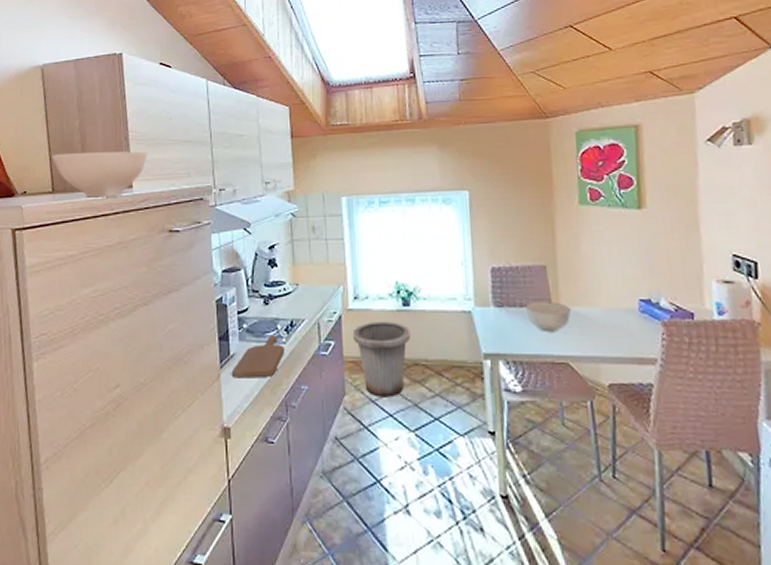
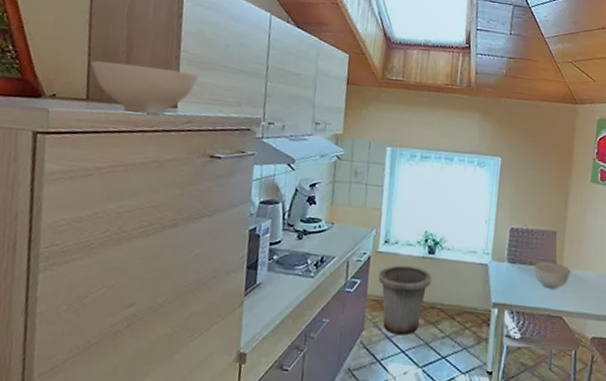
cutting board: present [231,335,284,378] -> none [254,268,312,308]

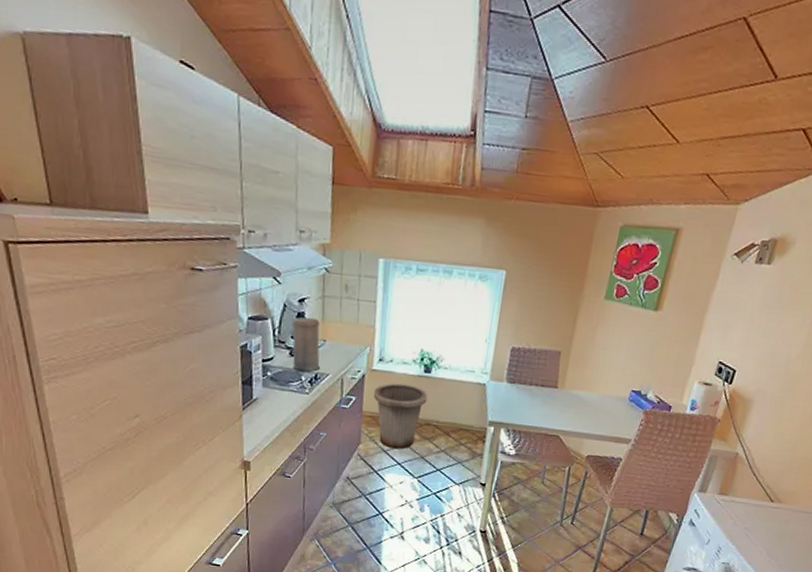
bowl: present [90,60,199,115] -> none [45,157,166,222]
canister: none [299,200,329,256] -> present [292,316,320,373]
bowl: present [533,261,570,290] -> none [533,382,572,410]

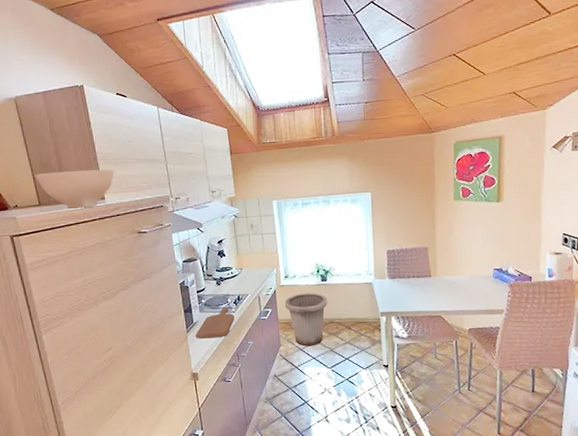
bowl: none [45,157,166,222] -> present [34,169,115,210]
cutting board: none [253,385,307,422] -> present [195,306,234,339]
canister: present [292,316,320,373] -> none [215,253,241,296]

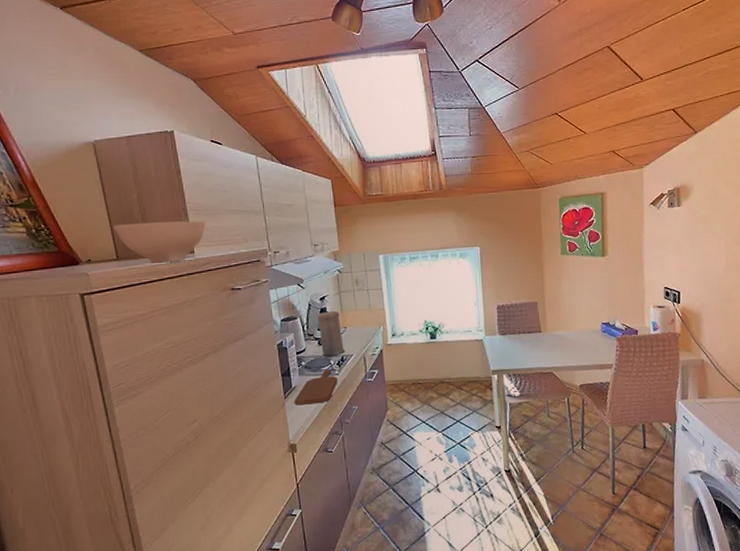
canister: none [215,253,241,296] -> present [317,310,344,357]
trash can: present [284,293,328,347] -> none [391,351,437,410]

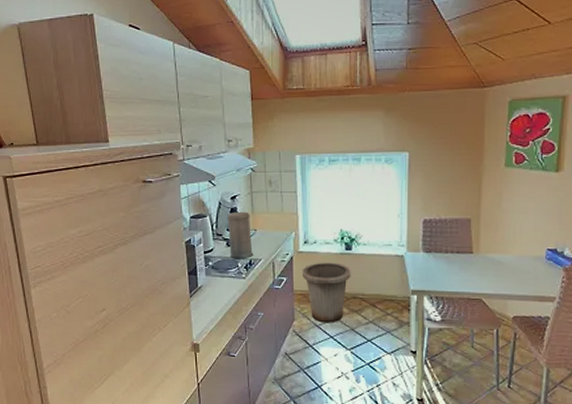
bowl: present [112,220,206,264] -> none [33,108,121,152]
cutting board: present [294,368,337,406] -> none [199,271,244,306]
trash can: none [391,351,437,410] -> present [302,262,351,323]

